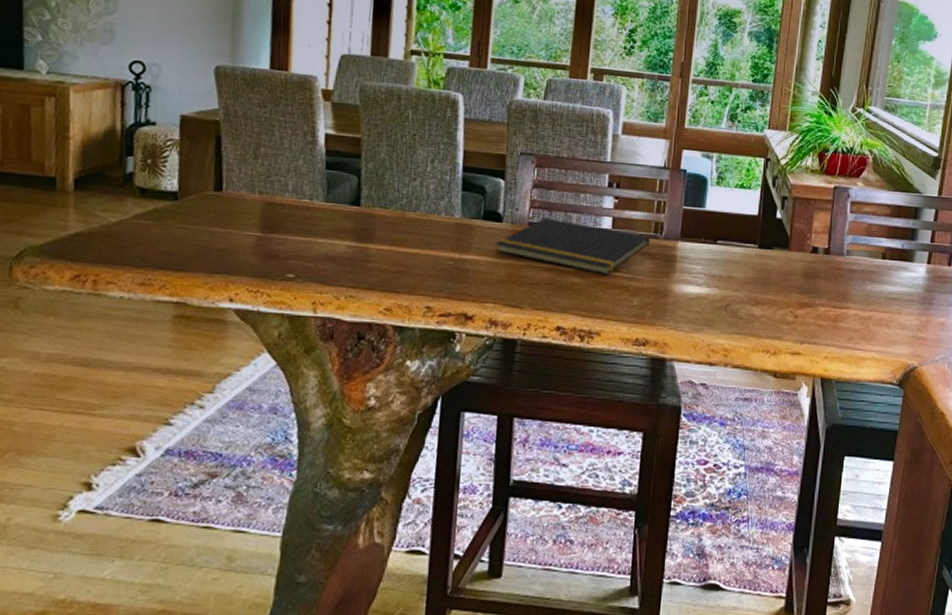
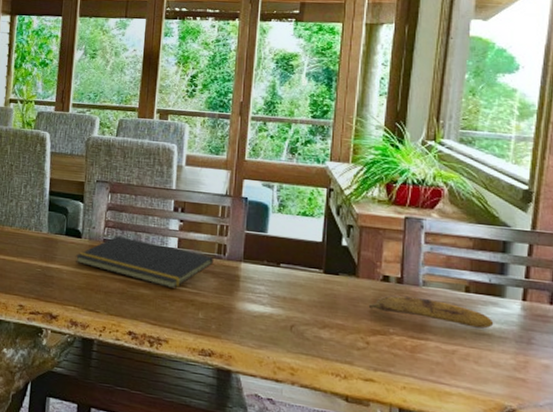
banana: none [798,266,904,293] -> present [368,295,494,329]

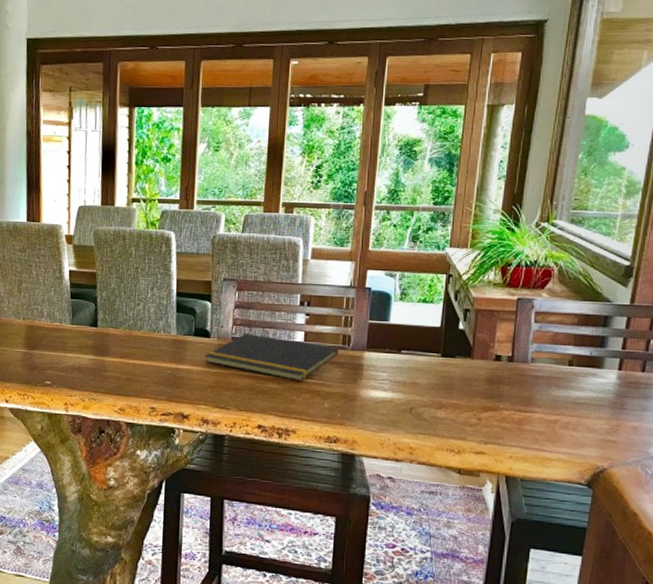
banana: present [368,295,494,329] -> none [481,373,593,398]

